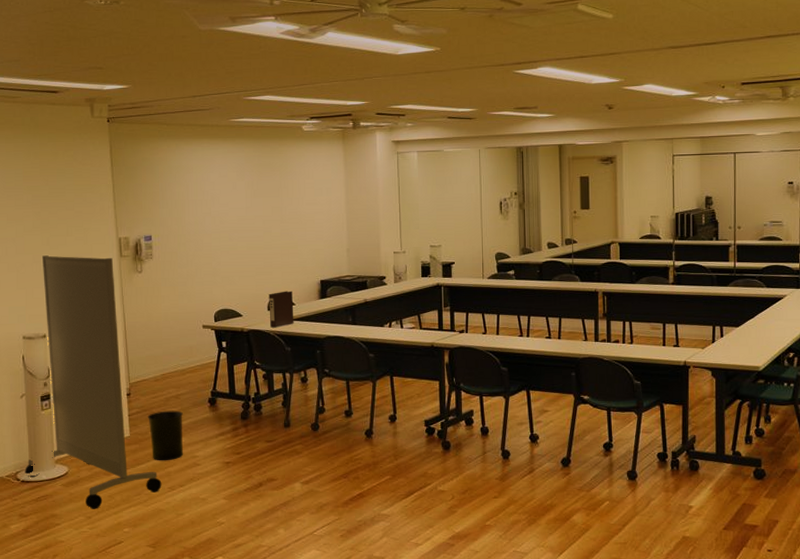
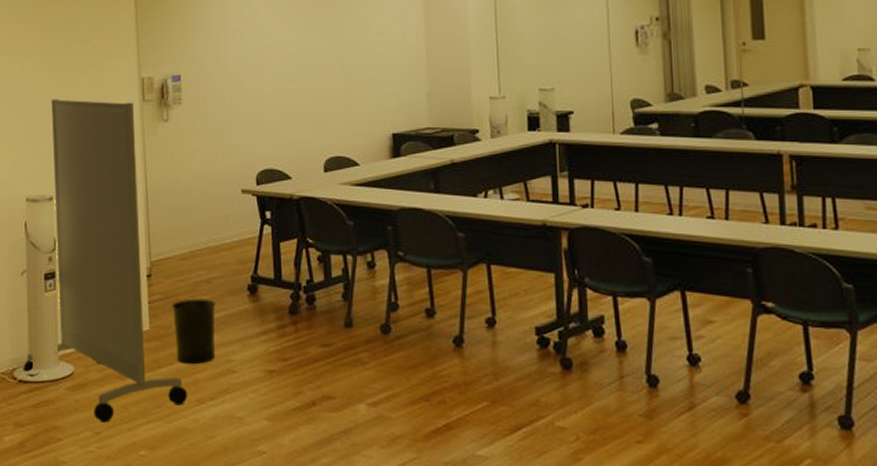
binder: present [269,291,294,328] -> none [325,147,358,195]

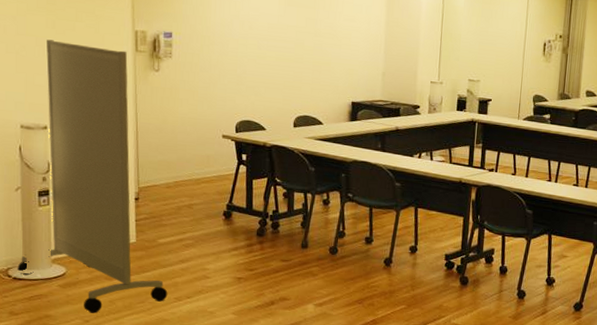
waste bin: present [172,298,216,364] -> none [156,219,195,270]

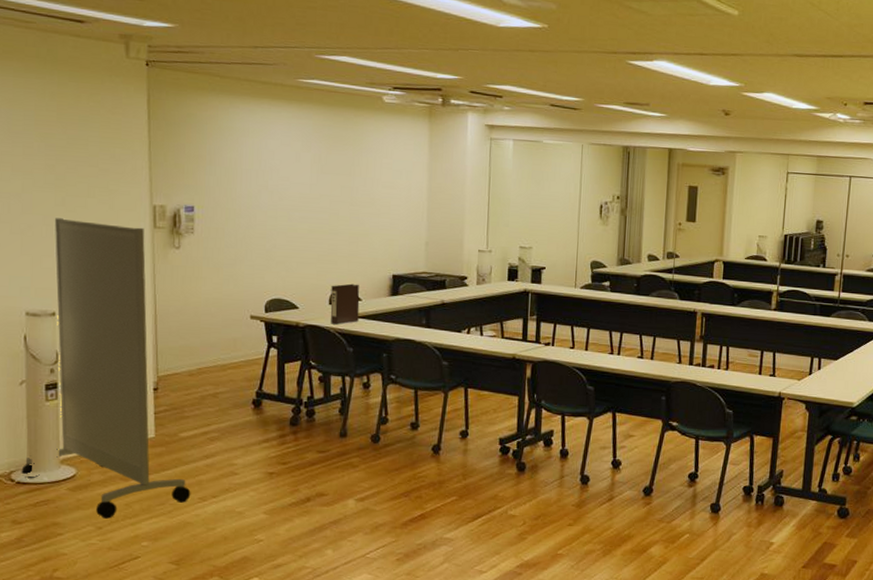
binder: none [294,108,322,146] -> present [330,283,360,325]

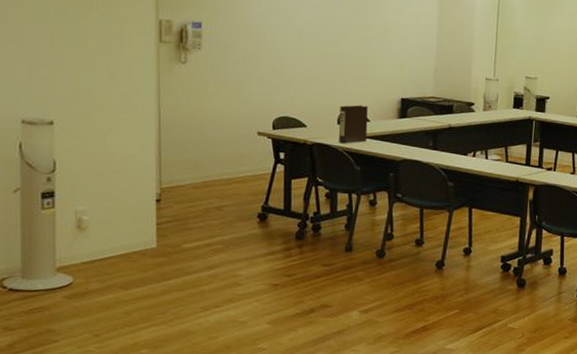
whiteboard: present [21,218,191,519] -> none [14,27,193,327]

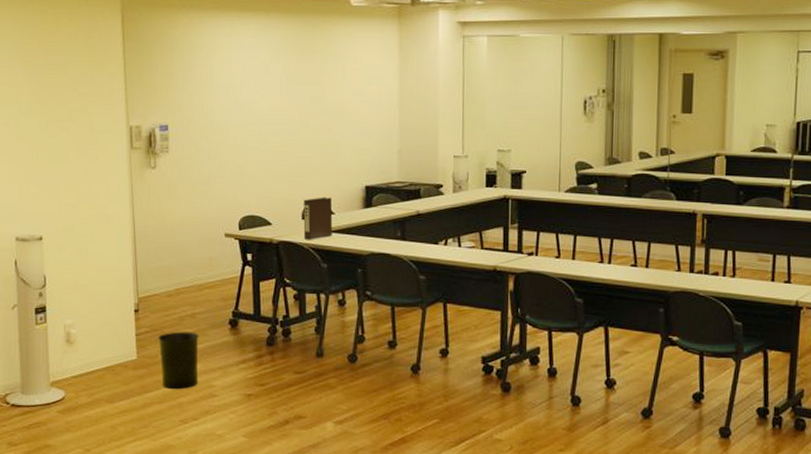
waste bin: none [181,222,225,278] -> present [158,331,199,389]

